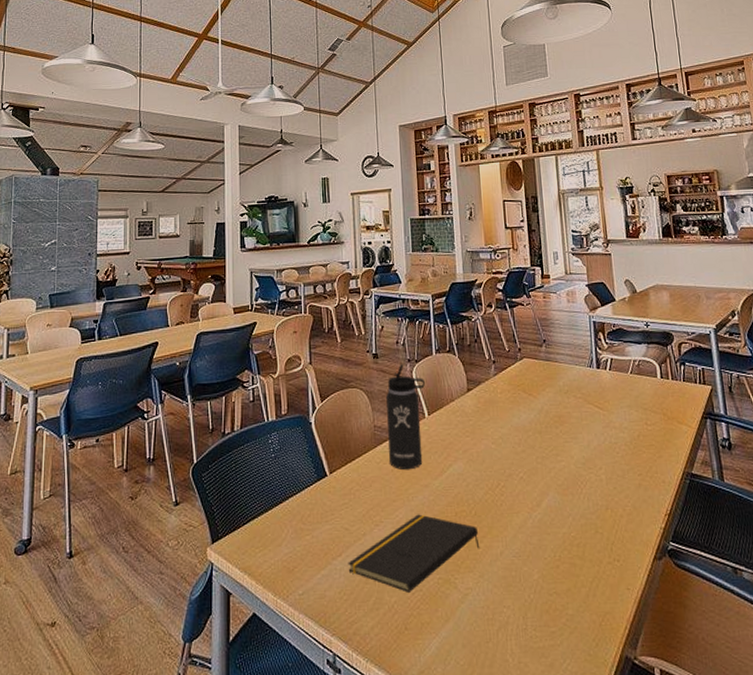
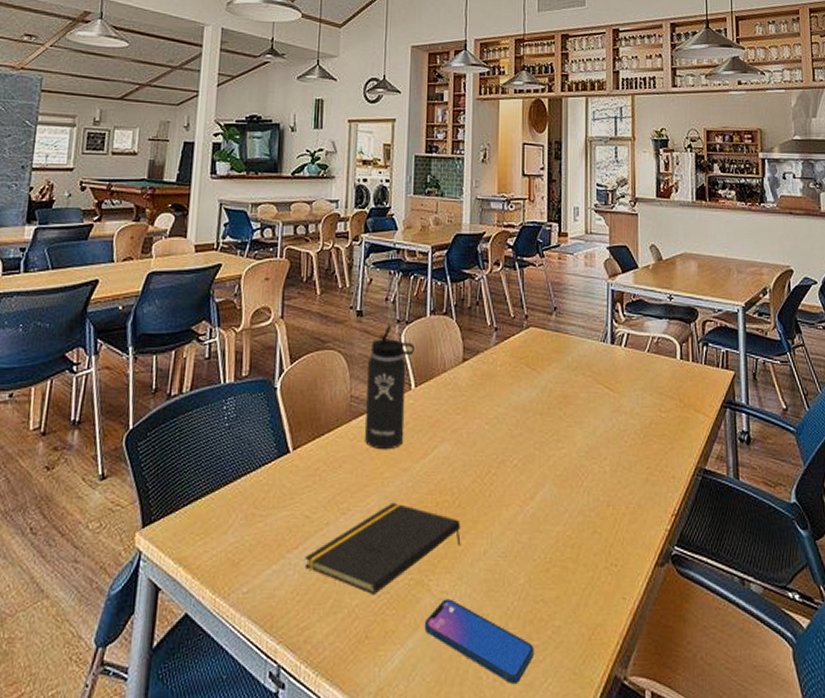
smartphone: none [454,594,553,665] -> present [424,599,535,683]

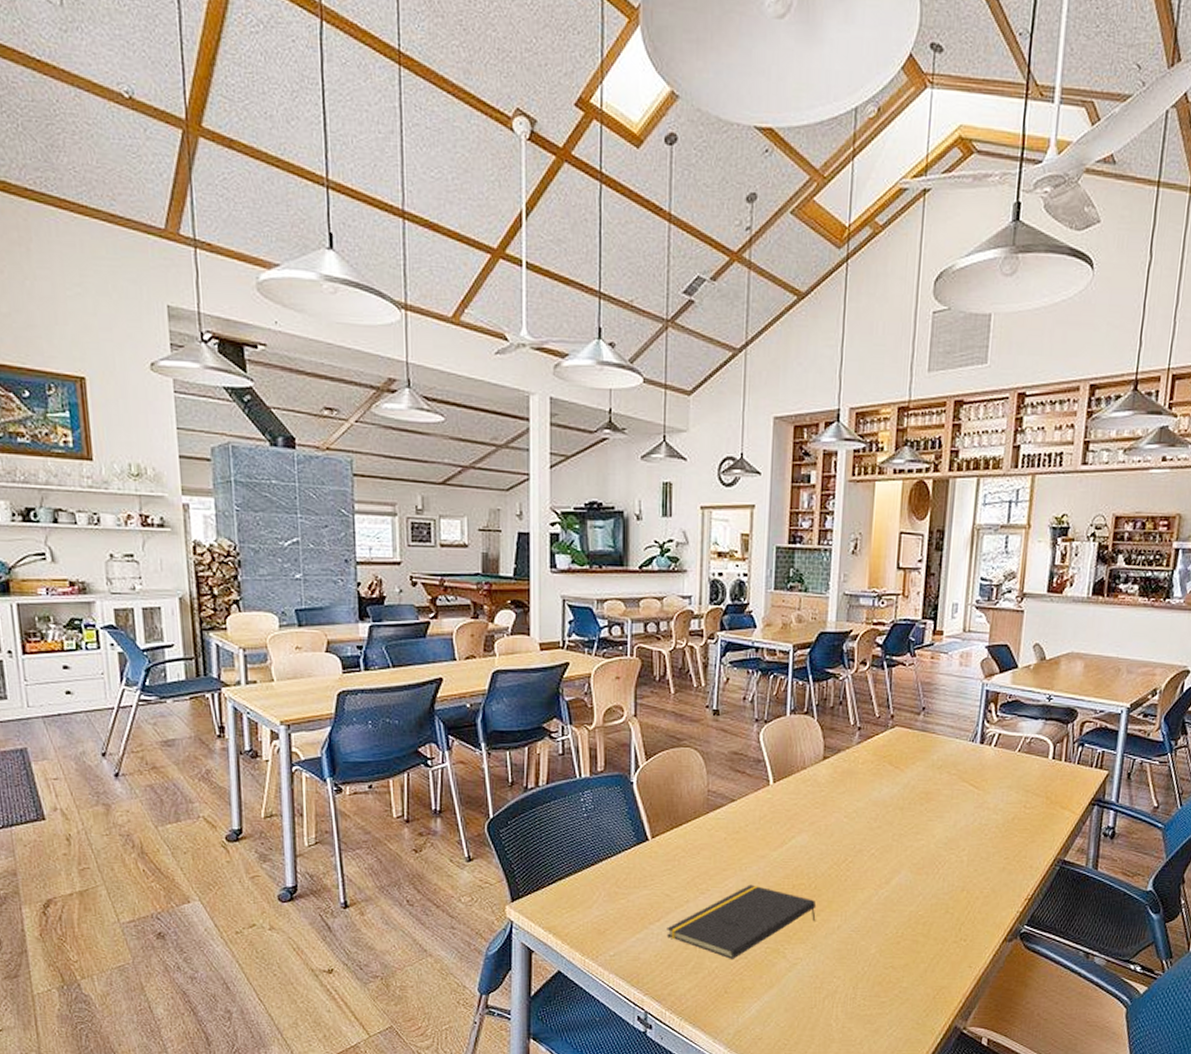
thermos bottle: present [365,325,414,450] -> none [723,724,773,840]
smartphone: present [424,599,535,683] -> none [779,964,882,1030]

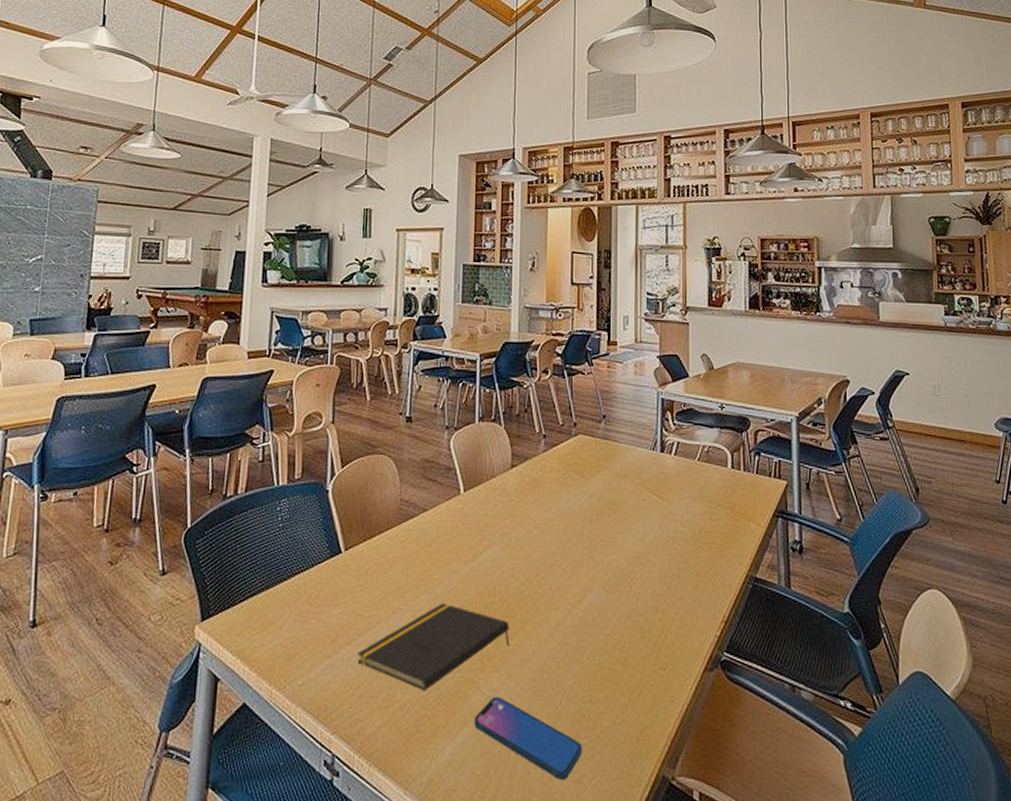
smartphone: none [779,964,882,1030] -> present [474,696,583,779]

